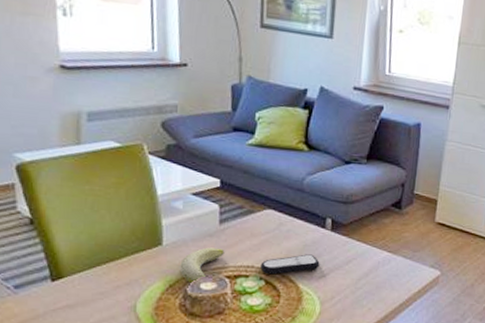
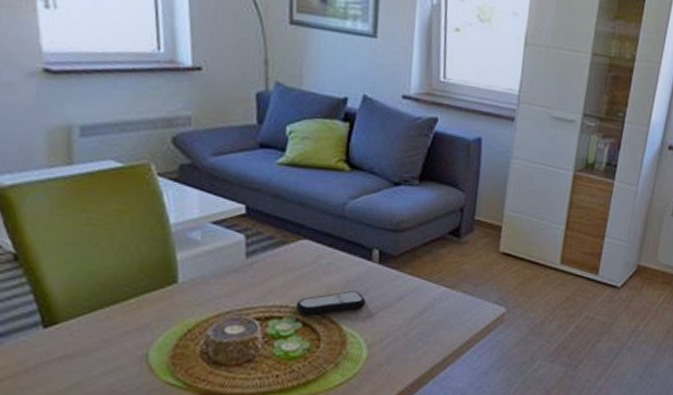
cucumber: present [179,247,225,285] -> none [199,285,253,328]

